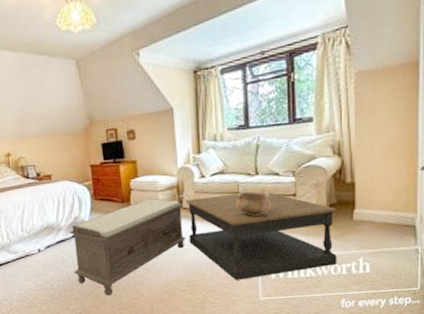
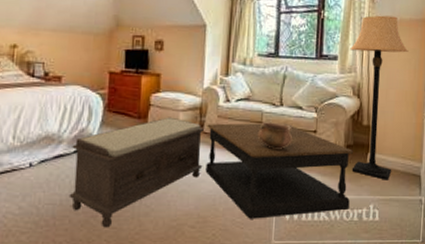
lamp: none [326,65,395,234] -> present [350,15,409,180]

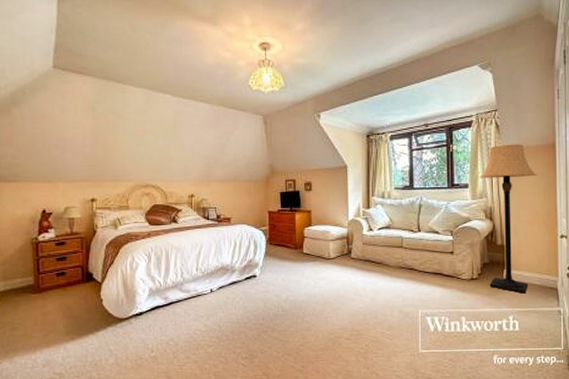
bench: present [69,117,204,228] -> none [243,246,353,341]
coffee table: present [205,123,354,219] -> none [354,246,490,331]
ceramic pot: present [257,122,292,149] -> none [399,246,431,270]

